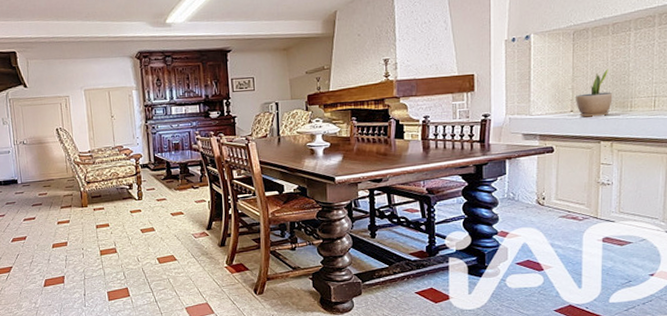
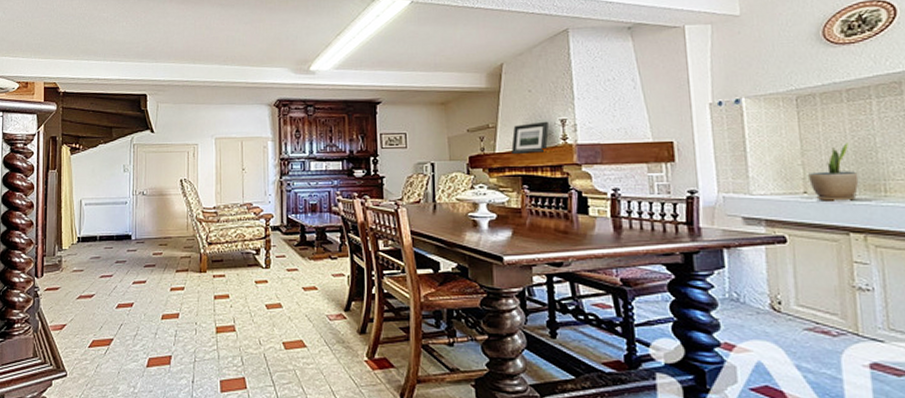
picture frame: none [343,61,374,92] -> present [511,121,549,155]

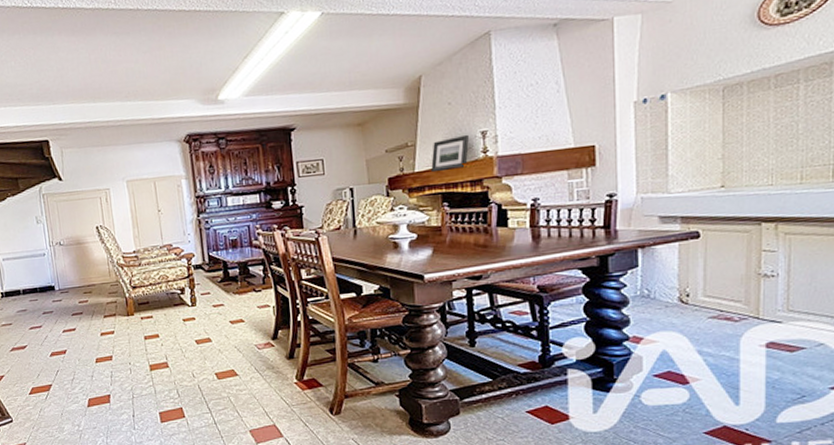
potted plant: present [808,142,859,201] -> none [728,131,777,194]

